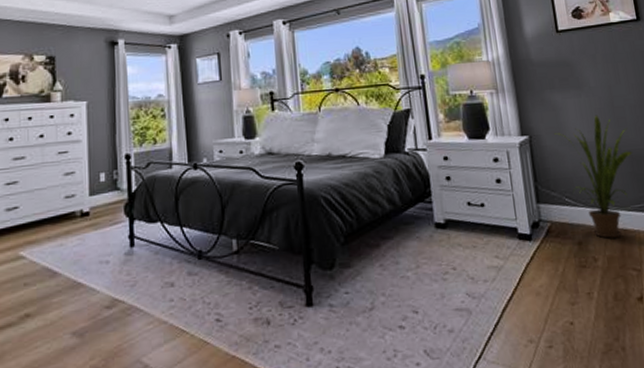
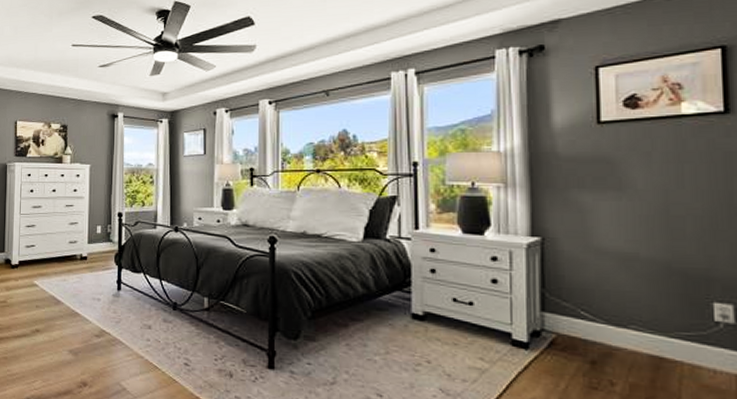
house plant: present [553,115,632,238] -> none [575,222,688,365]

